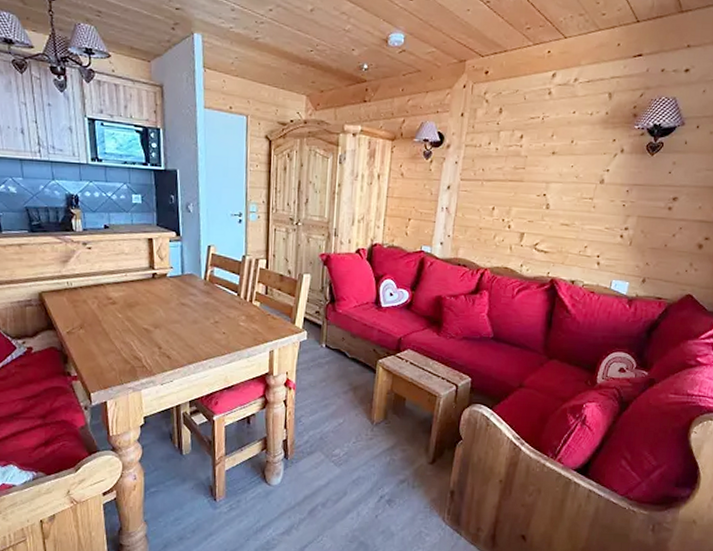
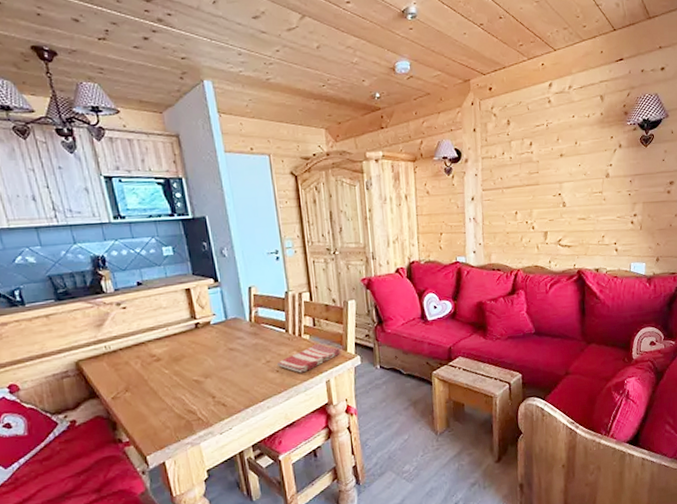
dish towel: none [224,313,288,339] -> present [276,344,340,373]

